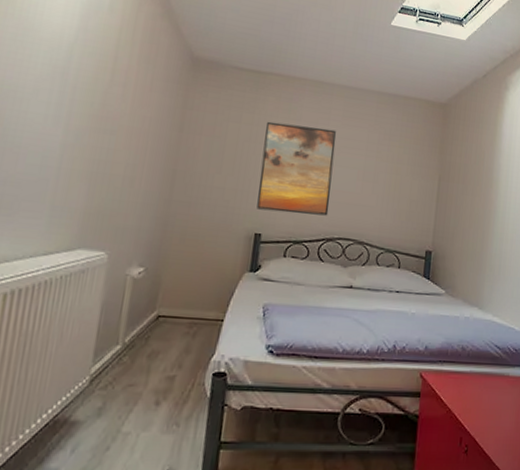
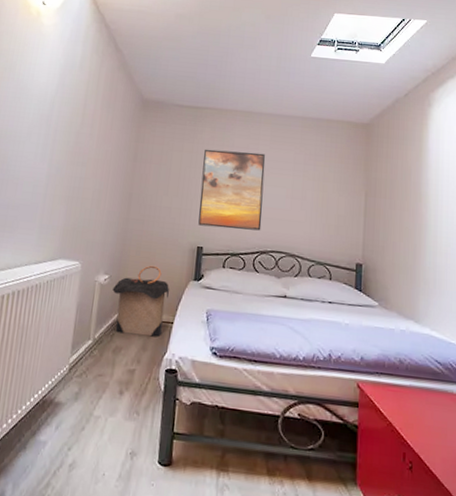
laundry hamper: none [148,255,221,338] -> present [112,265,170,337]

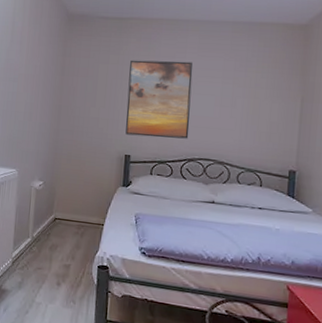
laundry hamper: present [112,265,170,337] -> none [47,172,100,237]

